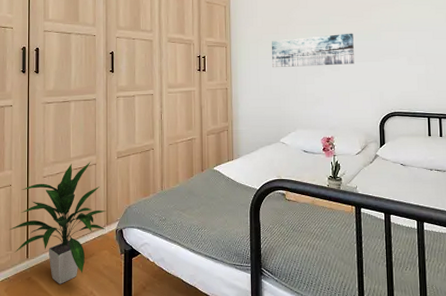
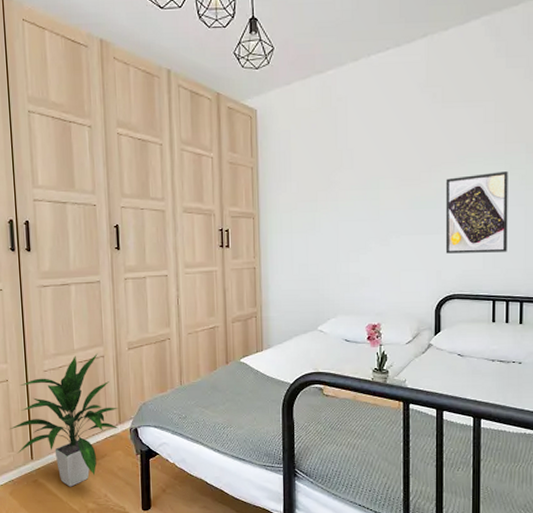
wall art: present [271,33,354,68] -> none [308,199,408,243]
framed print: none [383,11,438,78] -> present [445,171,508,254]

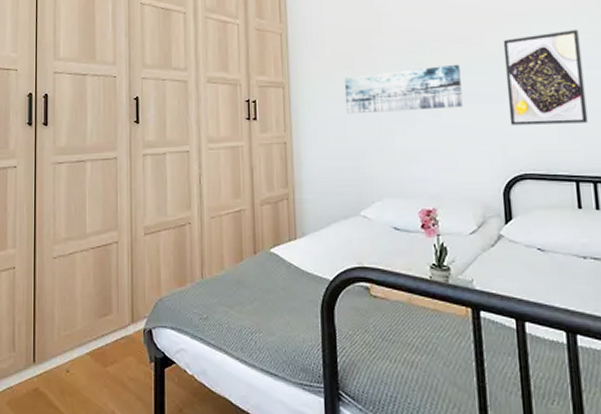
indoor plant: present [10,354,119,487] -> none [13,239,131,399]
wall art: none [308,199,408,243] -> present [345,64,463,115]

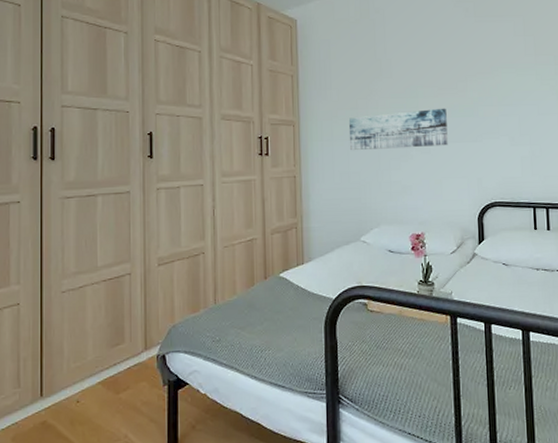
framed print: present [503,30,588,125] -> none [481,82,544,161]

